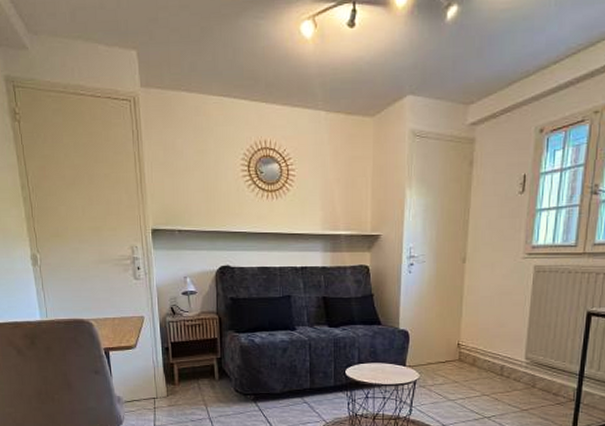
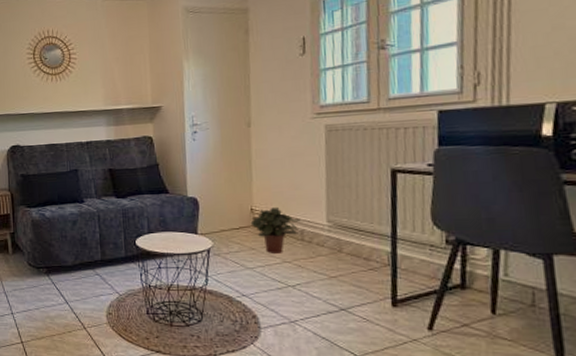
potted plant: none [456,344,502,387] -> present [250,208,301,253]

